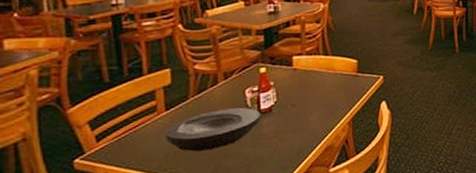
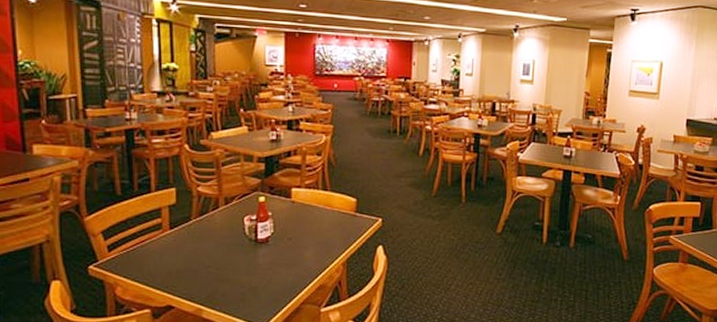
plate: present [164,107,261,152] -> none [167,234,258,273]

